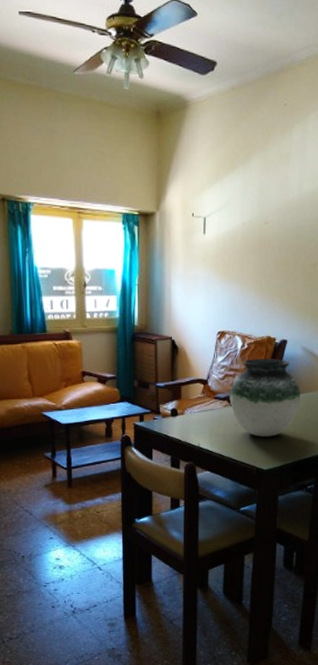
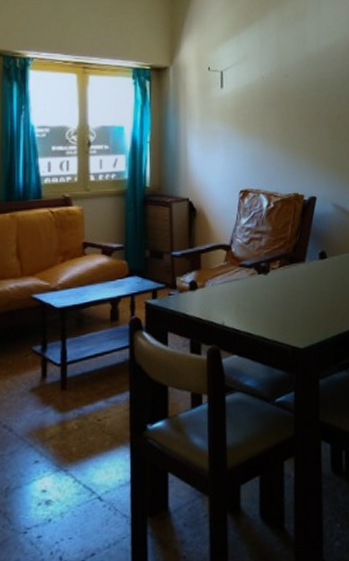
vase: present [229,359,300,437] -> none [256,218,336,309]

